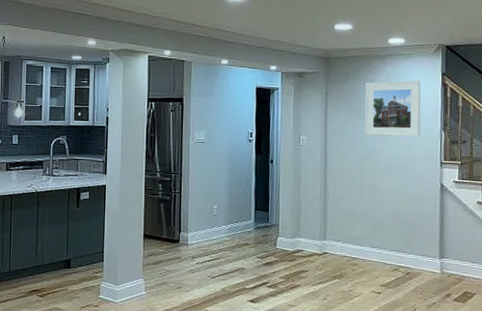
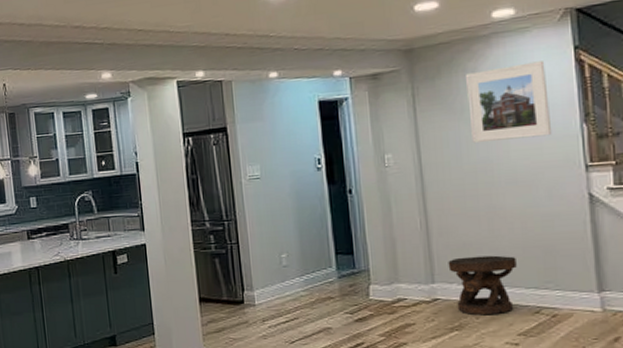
side table: none [337,222,386,269] -> present [448,255,517,316]

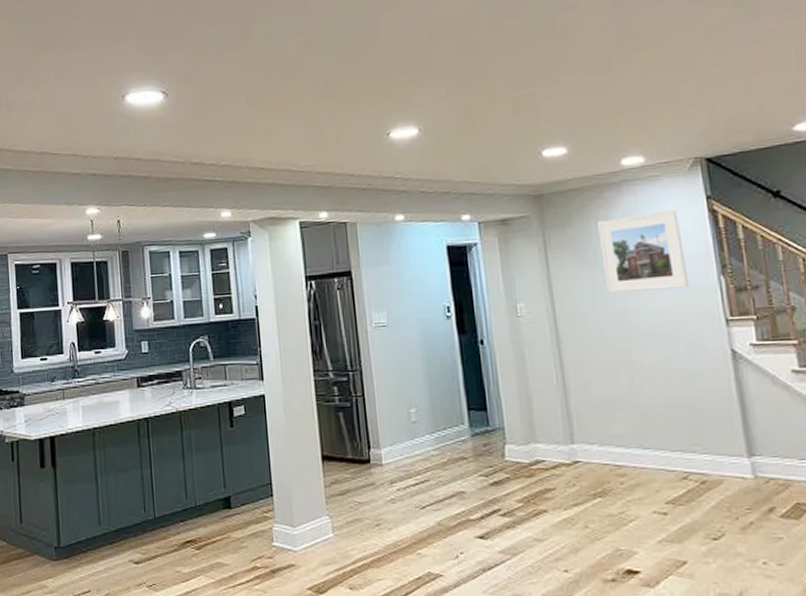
side table: present [448,255,517,316] -> none [587,414,660,481]

